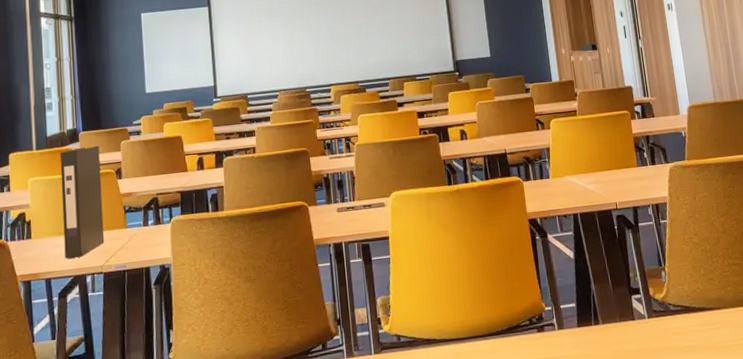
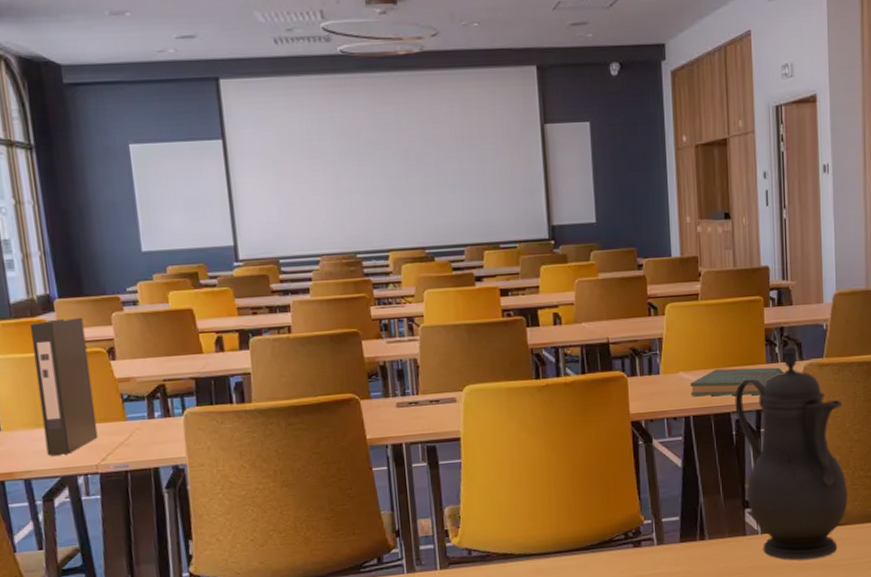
book: none [575,169,653,196] -> present [690,367,783,396]
coffeepot: none [613,150,721,342] -> present [735,345,848,560]

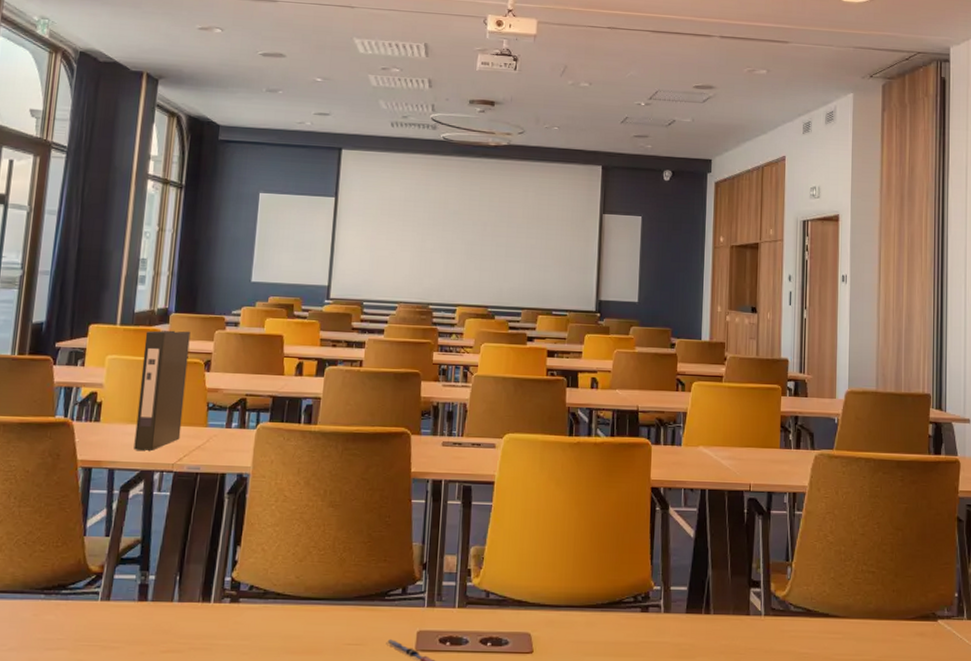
book: present [690,367,783,396] -> none [708,448,795,477]
coffeepot: present [735,345,848,560] -> none [748,433,850,649]

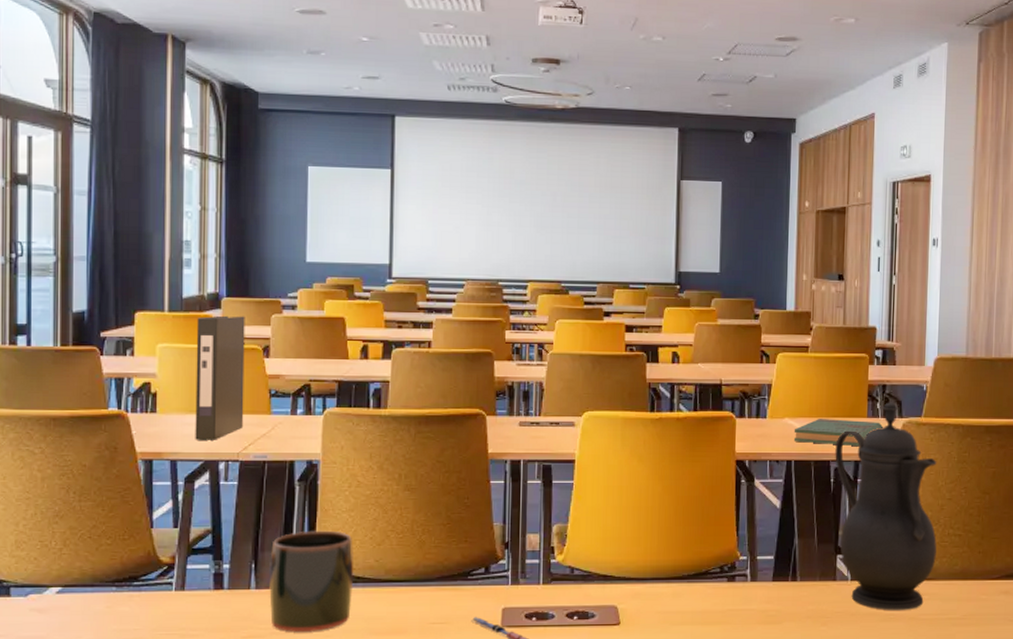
mug: none [190,544,276,648] -> present [268,530,354,632]
book: none [708,448,795,477] -> present [793,419,883,446]
coffeepot: none [748,433,850,649] -> present [835,402,937,610]

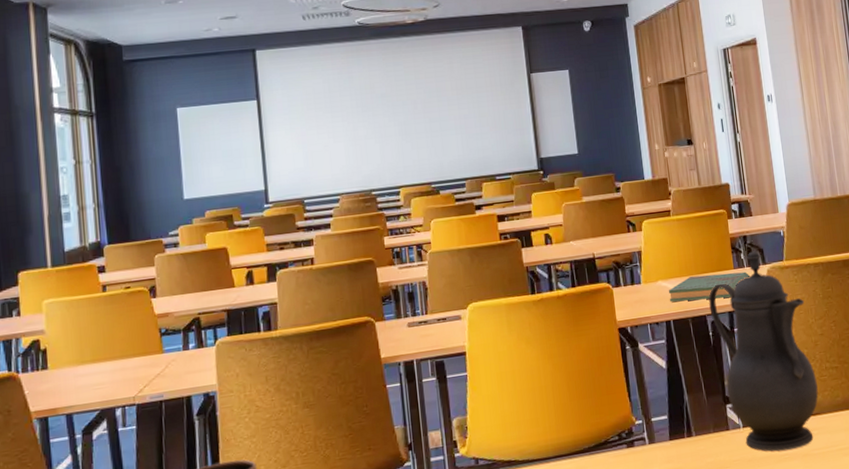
binder: present [195,315,245,440] -> none [80,260,137,391]

